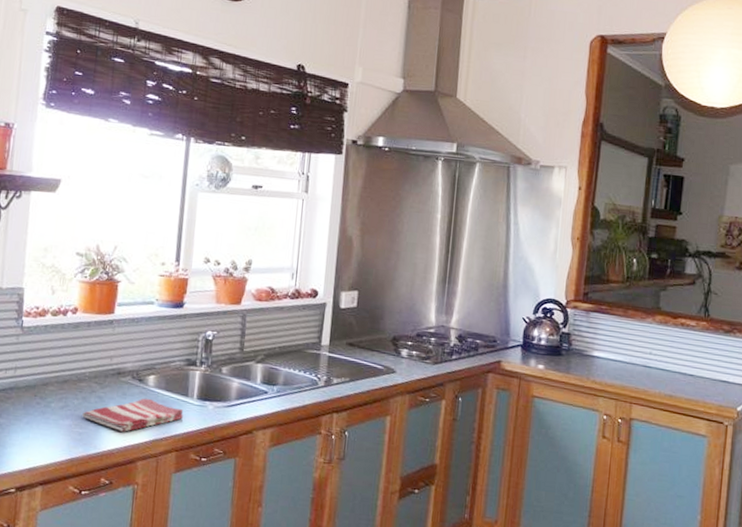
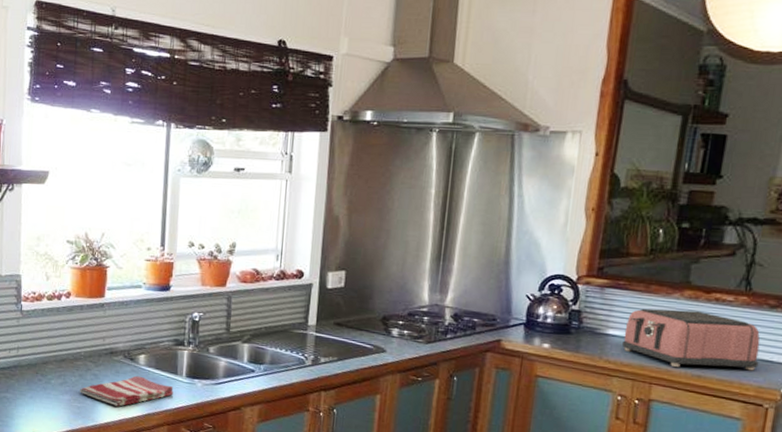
toaster: none [605,332,719,391] -> present [621,308,761,371]

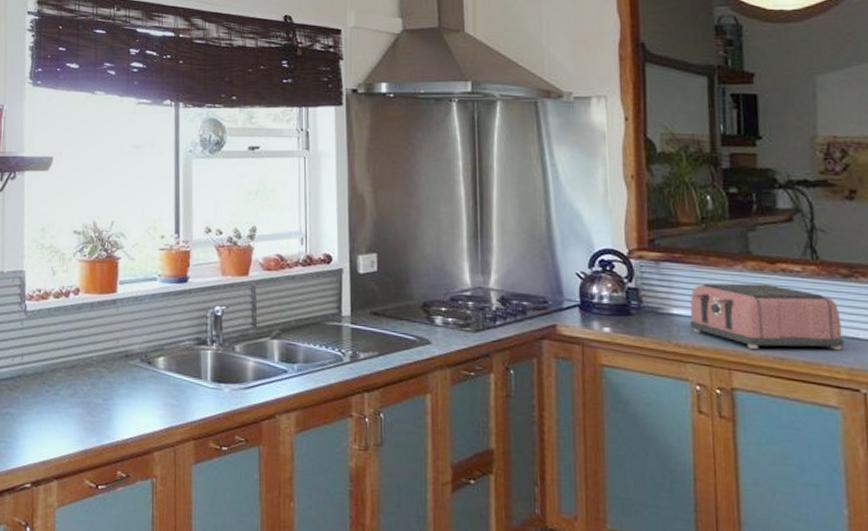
dish towel: present [80,375,174,407] -> none [92,382,198,420]

